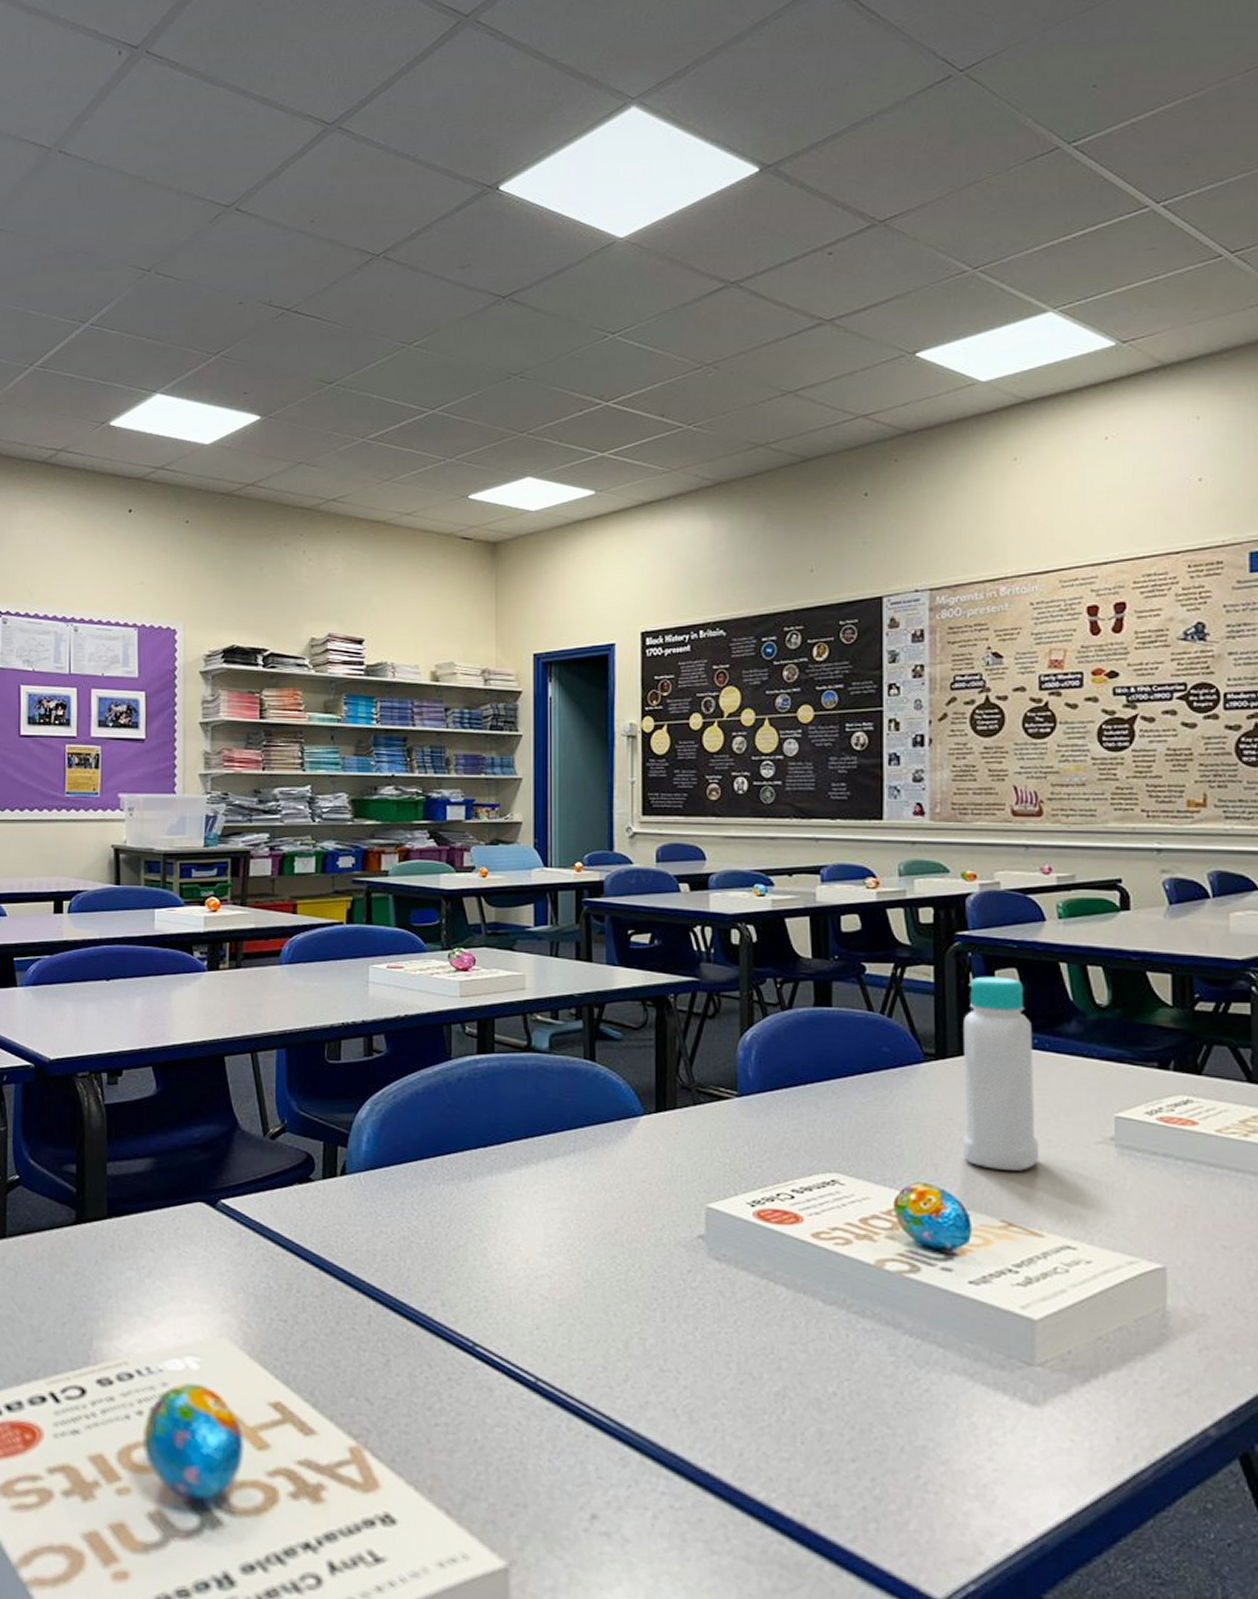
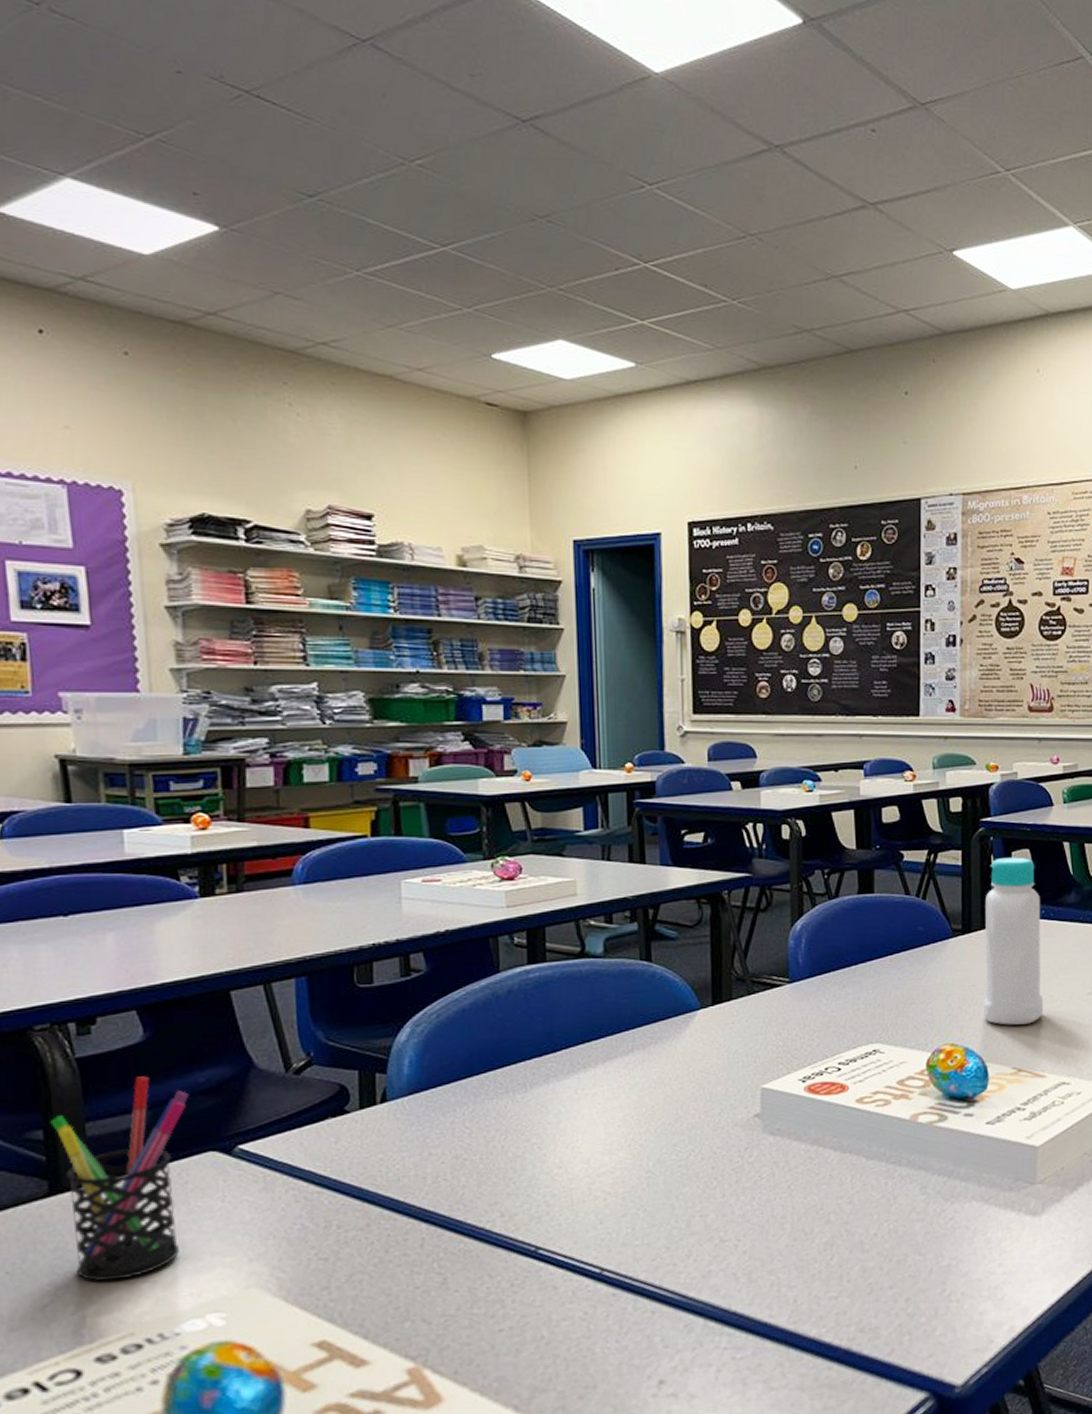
pen holder: none [82,1126,187,1311] -> present [50,1076,190,1282]

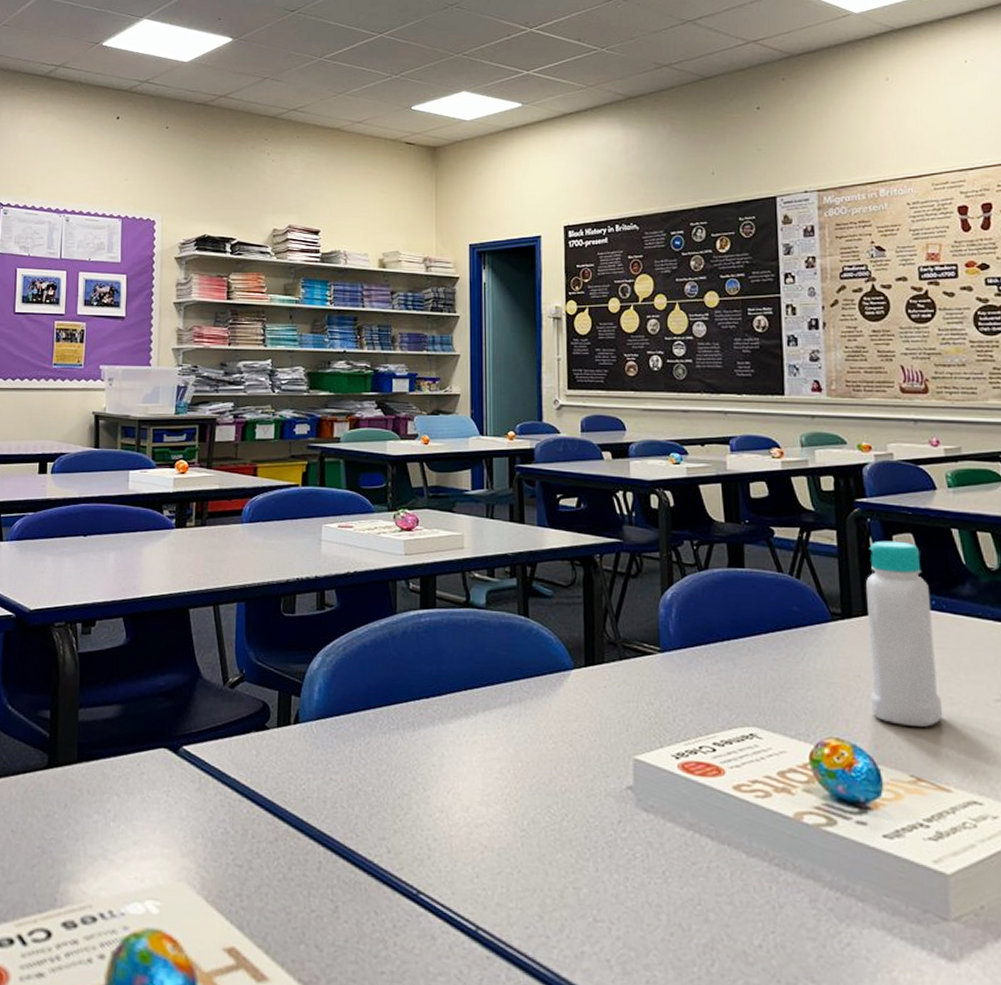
pen holder: present [50,1076,190,1282] -> none [56,674,153,854]

